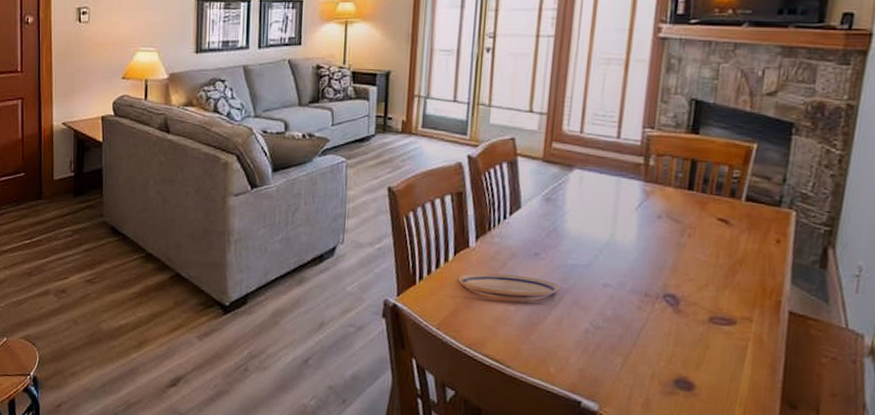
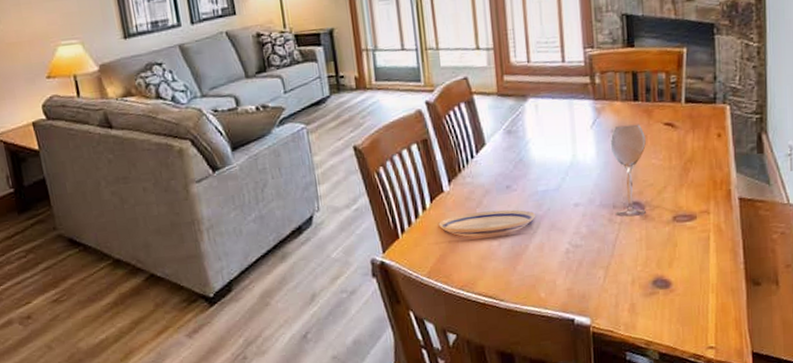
wineglass: none [645,213,694,310] -> present [610,124,647,218]

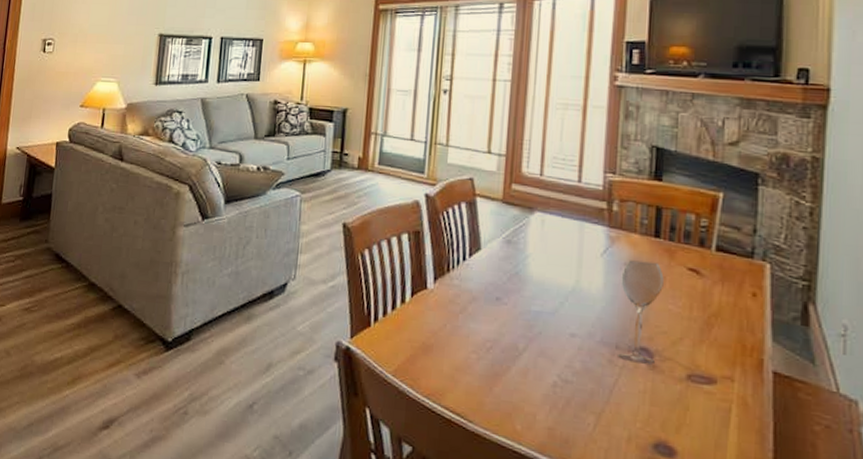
plate: present [438,209,536,238] -> none [415,316,525,349]

